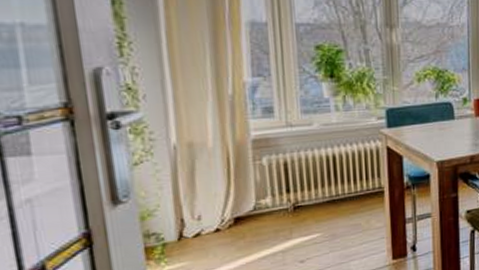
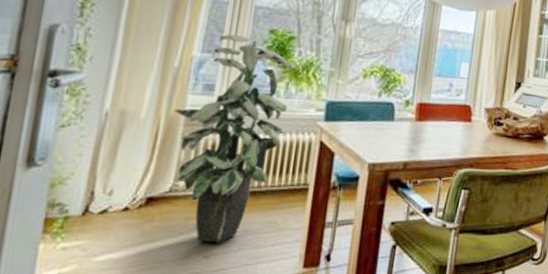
indoor plant: none [239,55,350,249] -> present [174,34,293,243]

